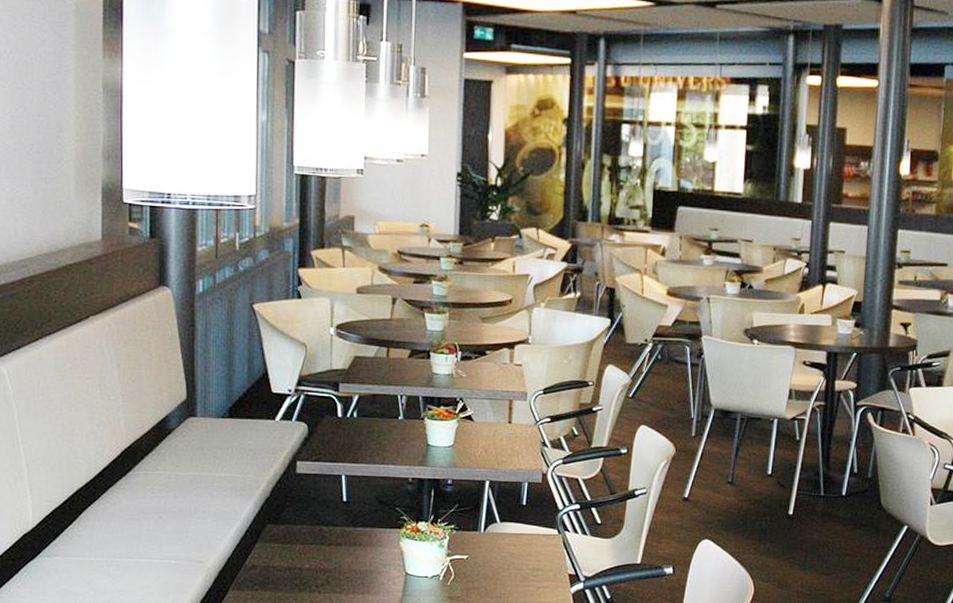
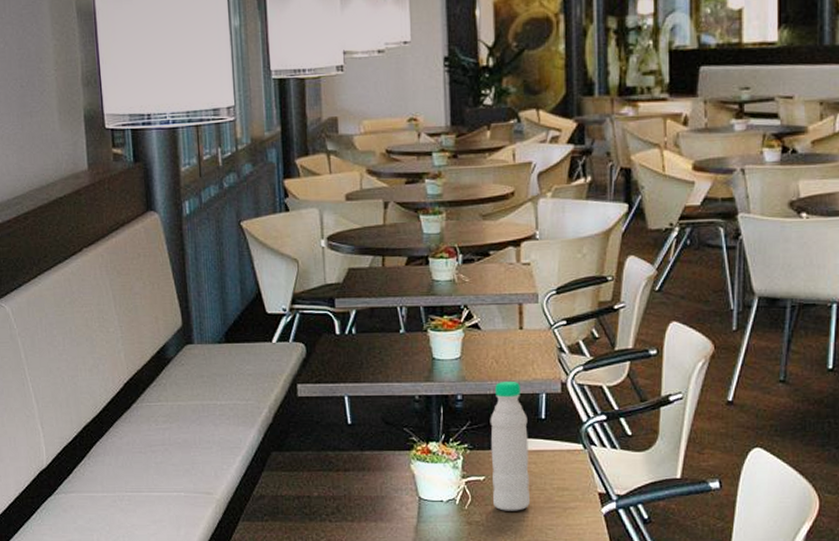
water bottle: none [474,469,510,588] -> present [490,380,530,511]

